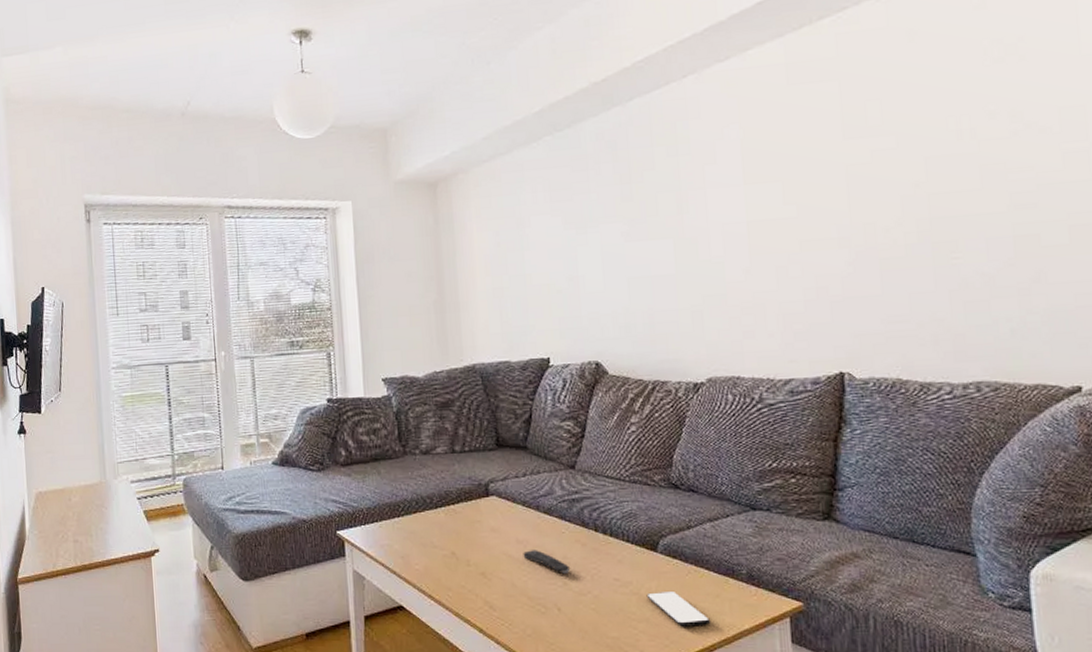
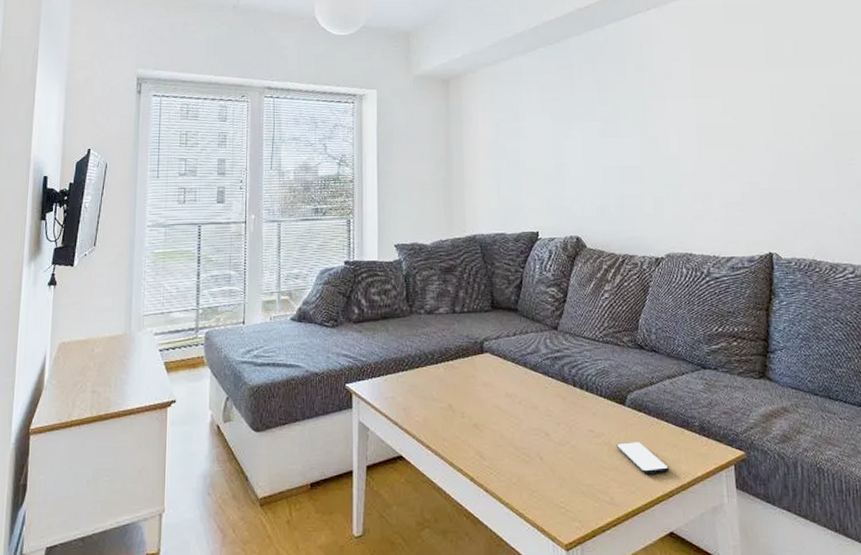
remote control: present [523,550,570,574] -> none [511,403,551,425]

